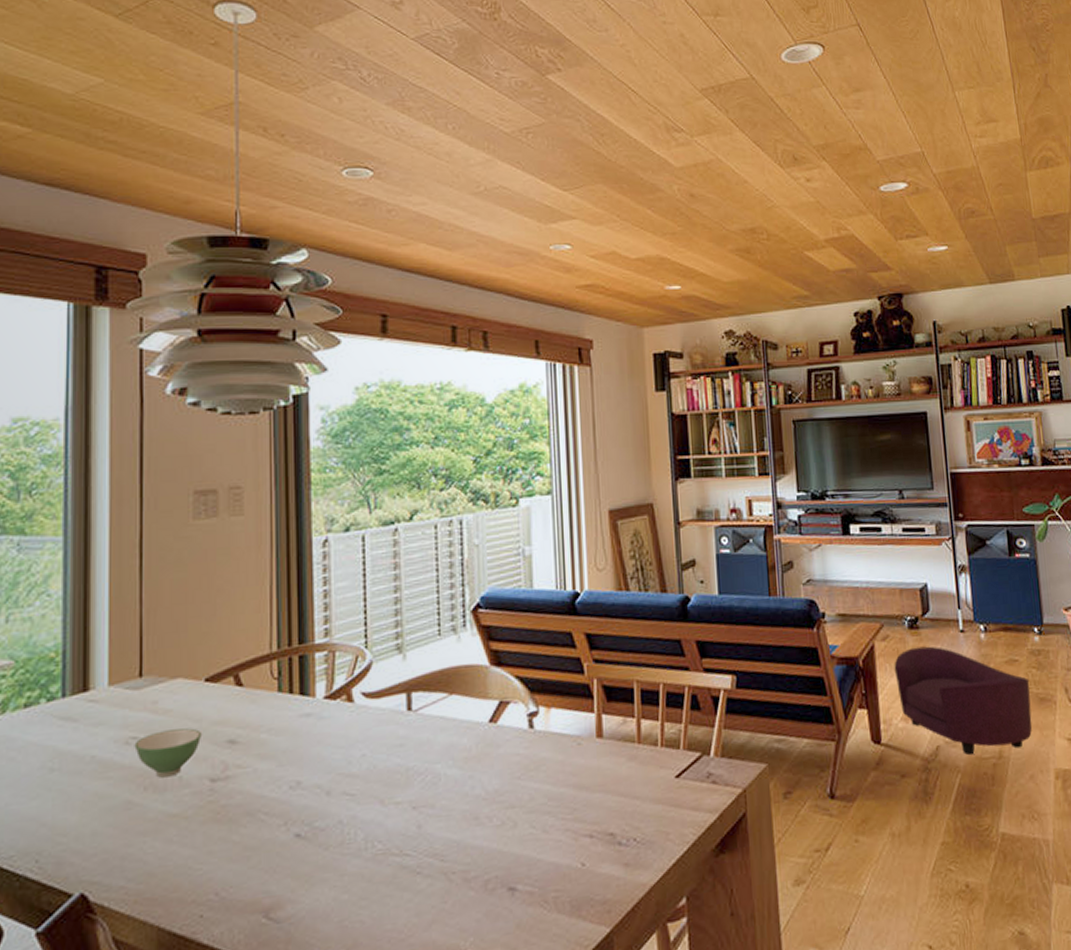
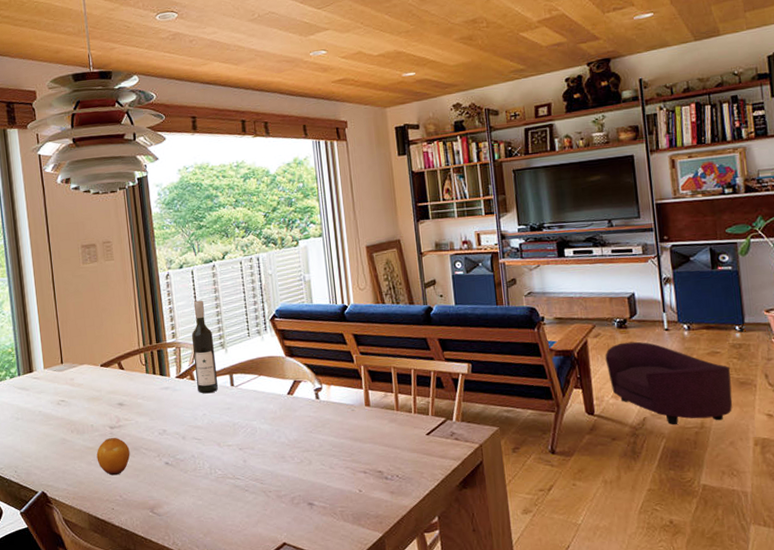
bowl: present [134,728,203,778] -> none [63,395,103,425]
fruit: none [182,796,239,860] -> present [96,437,130,476]
bottle: none [353,580,389,723] -> present [191,300,219,394]

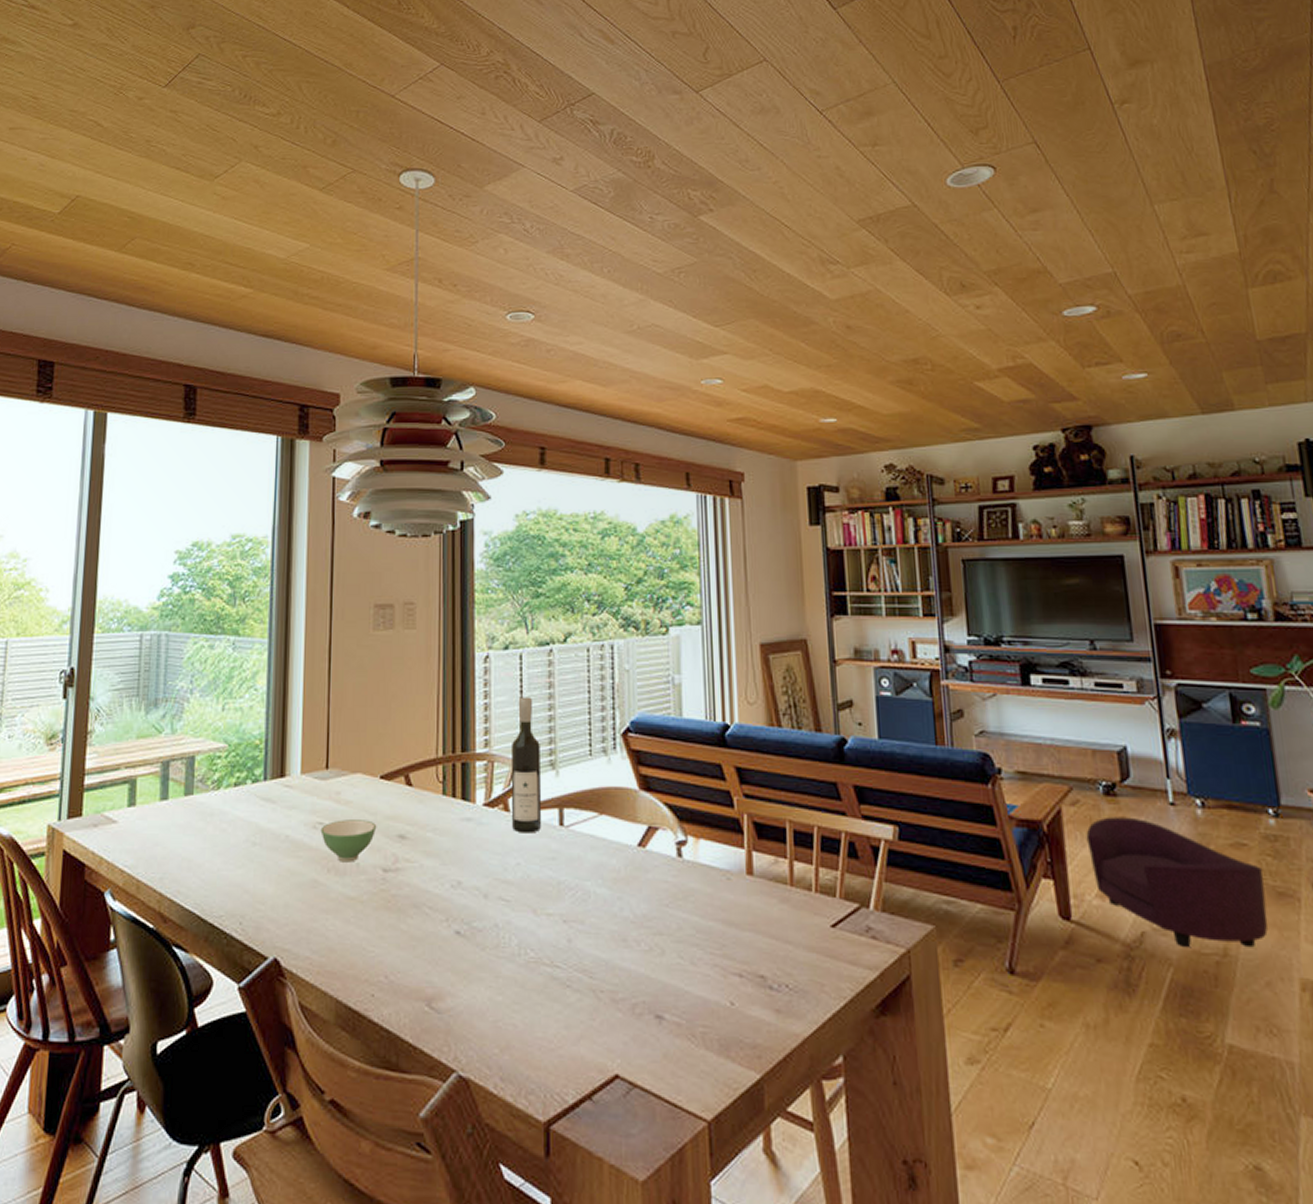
bowl: none [63,395,103,425] -> present [320,820,377,862]
fruit: present [96,437,130,476] -> none [358,885,407,944]

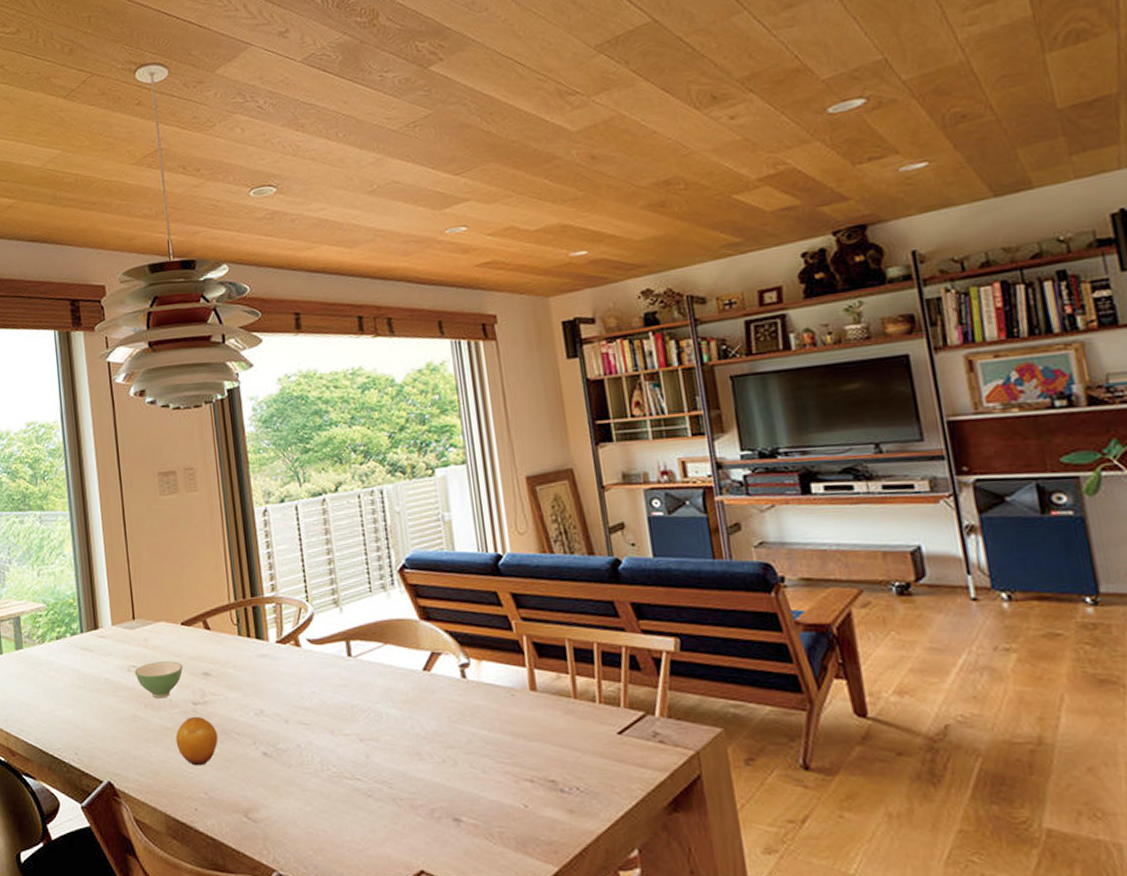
fruit: none [358,885,407,944] -> present [175,716,218,766]
bottle: present [510,697,542,833] -> none [295,543,332,665]
dog bed: present [1086,817,1268,948] -> none [879,615,1088,737]

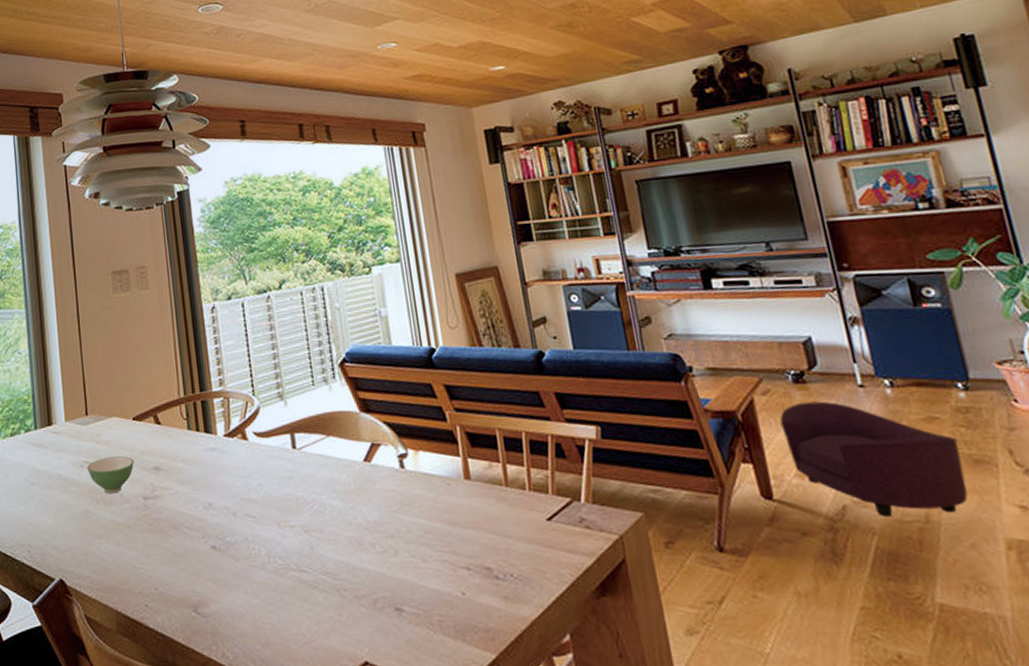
fruit: present [175,716,218,766] -> none [126,510,168,561]
dog bed: none [879,615,1088,737] -> present [779,401,968,516]

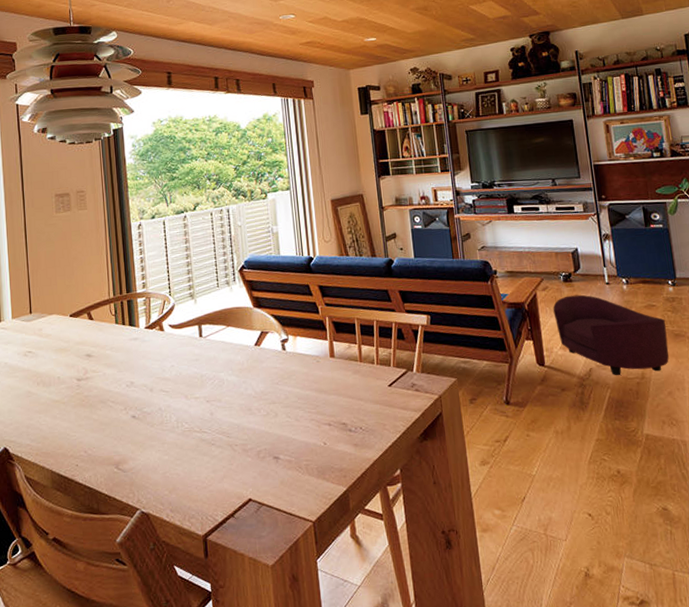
bowl: present [87,456,135,494] -> none [30,346,70,377]

